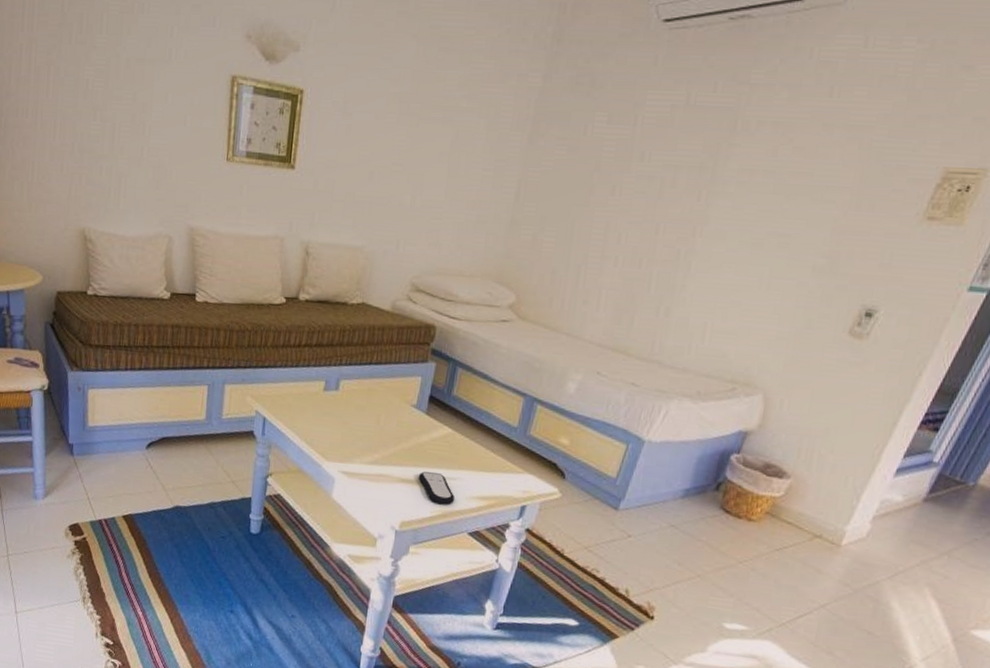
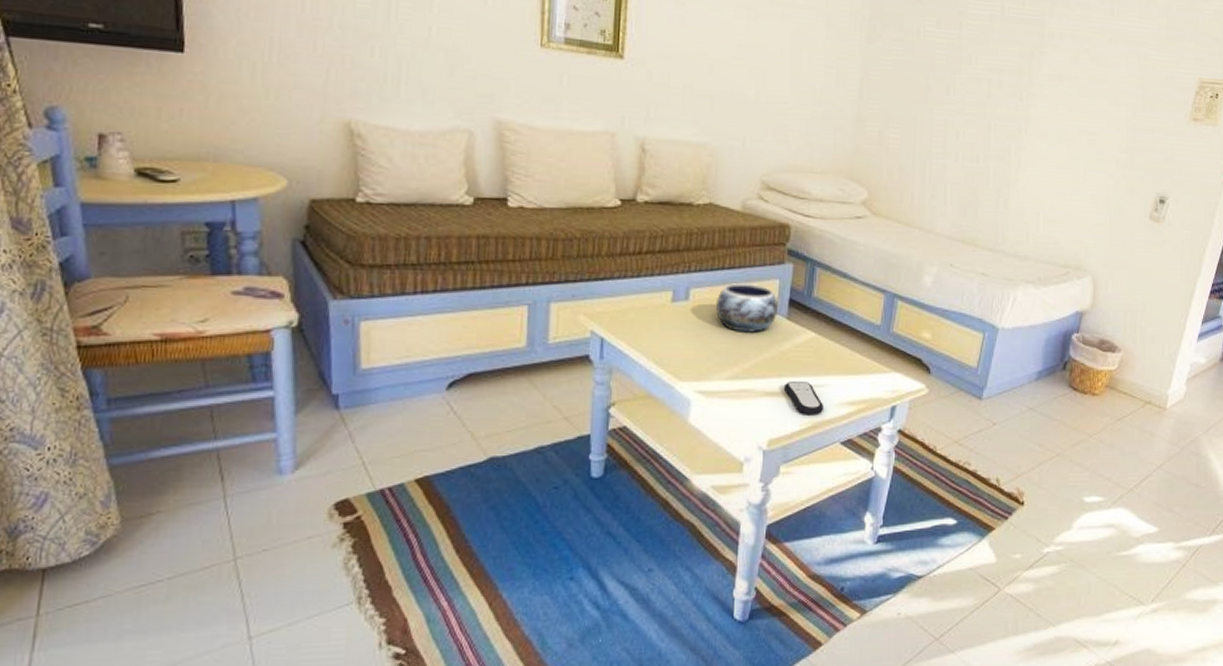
decorative bowl: none [361,377,419,425] -> present [715,283,778,334]

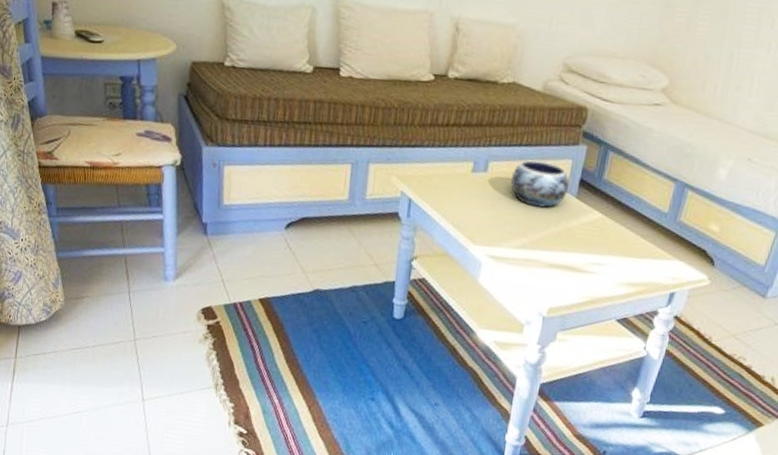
remote control: present [785,380,825,416] -> none [568,257,604,292]

